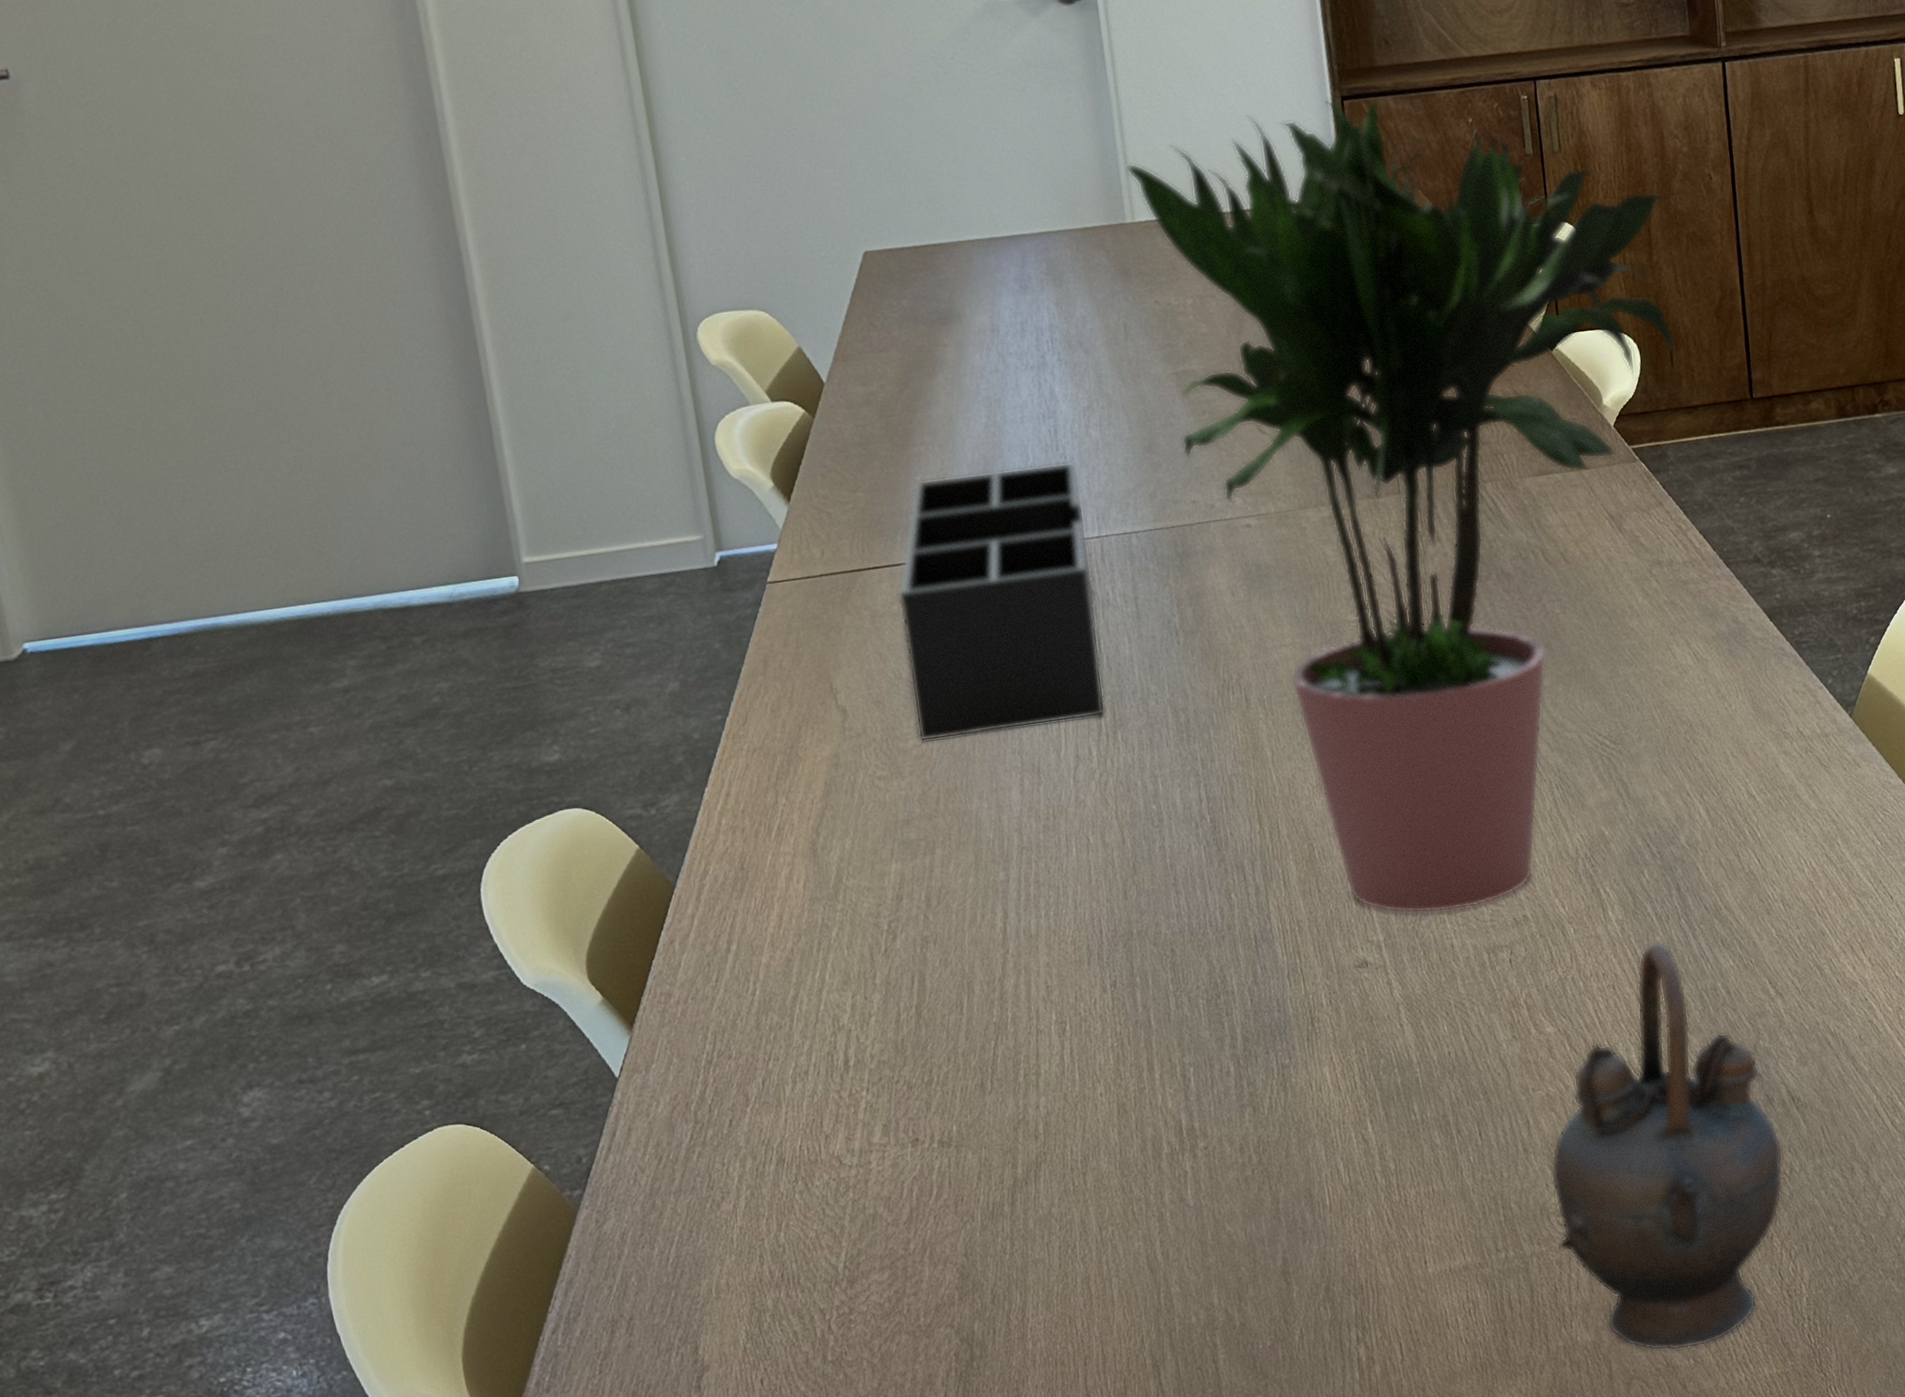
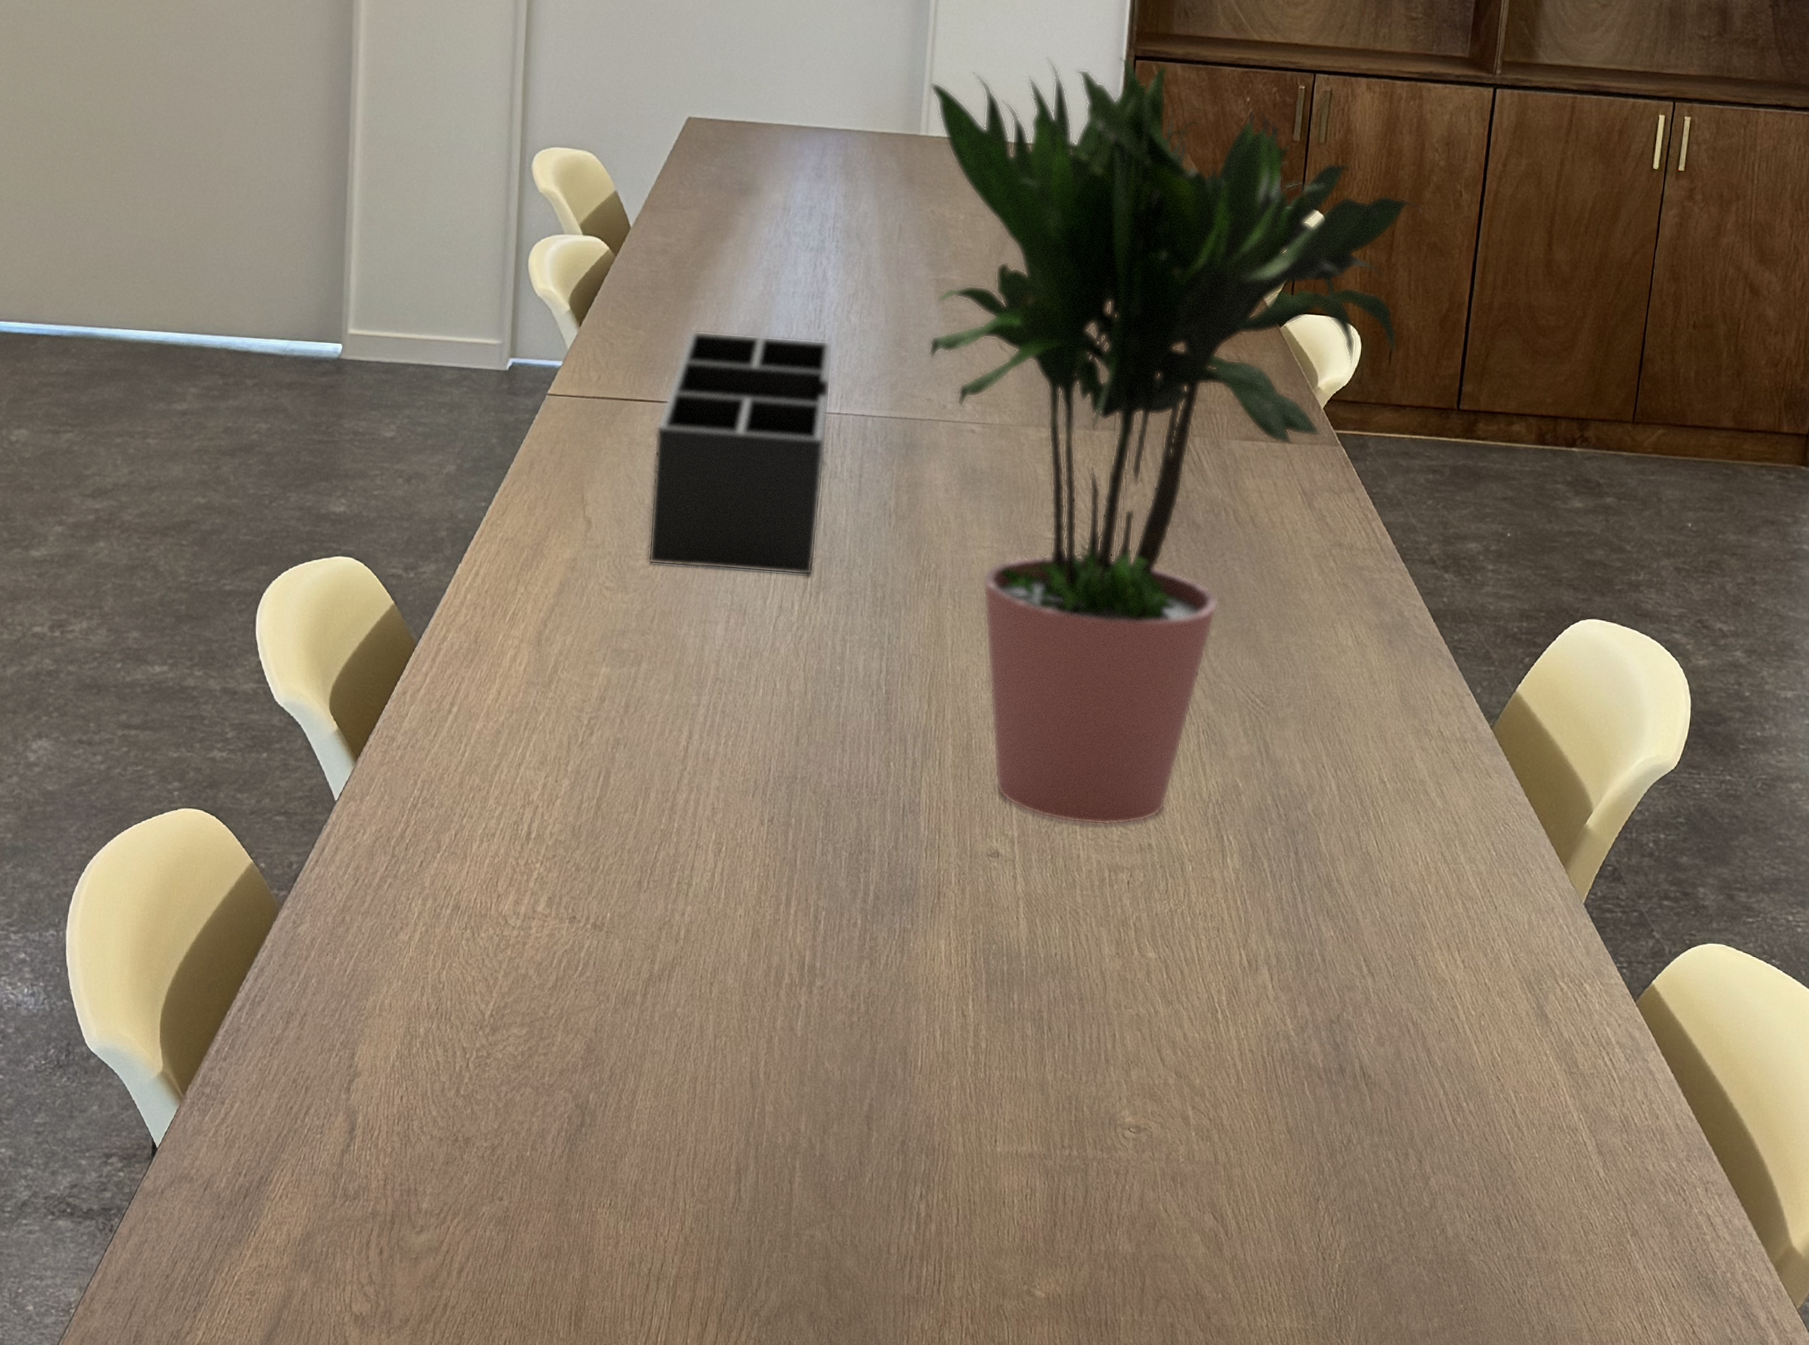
teapot: present [1550,941,1783,1351] -> none [1118,896,1345,1284]

